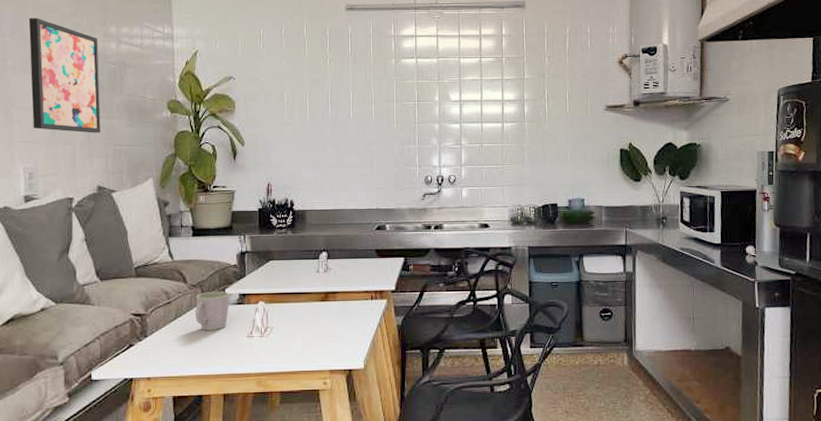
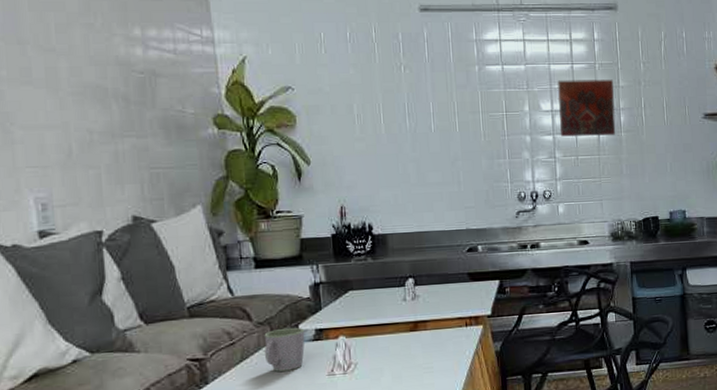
wall art: present [28,18,101,133] -> none [24,17,131,155]
decorative tile: none [465,72,519,125] -> present [557,79,616,137]

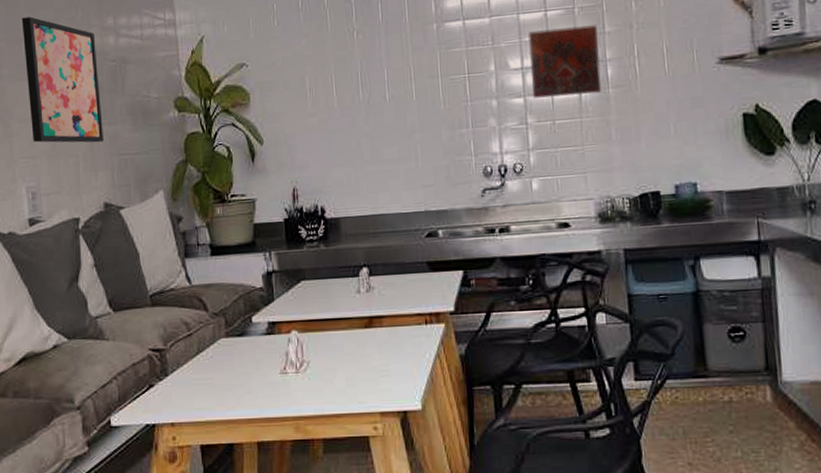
wall art: none [24,17,131,155] -> present [21,16,104,143]
mug: present [264,327,305,372] -> none [219,319,258,367]

